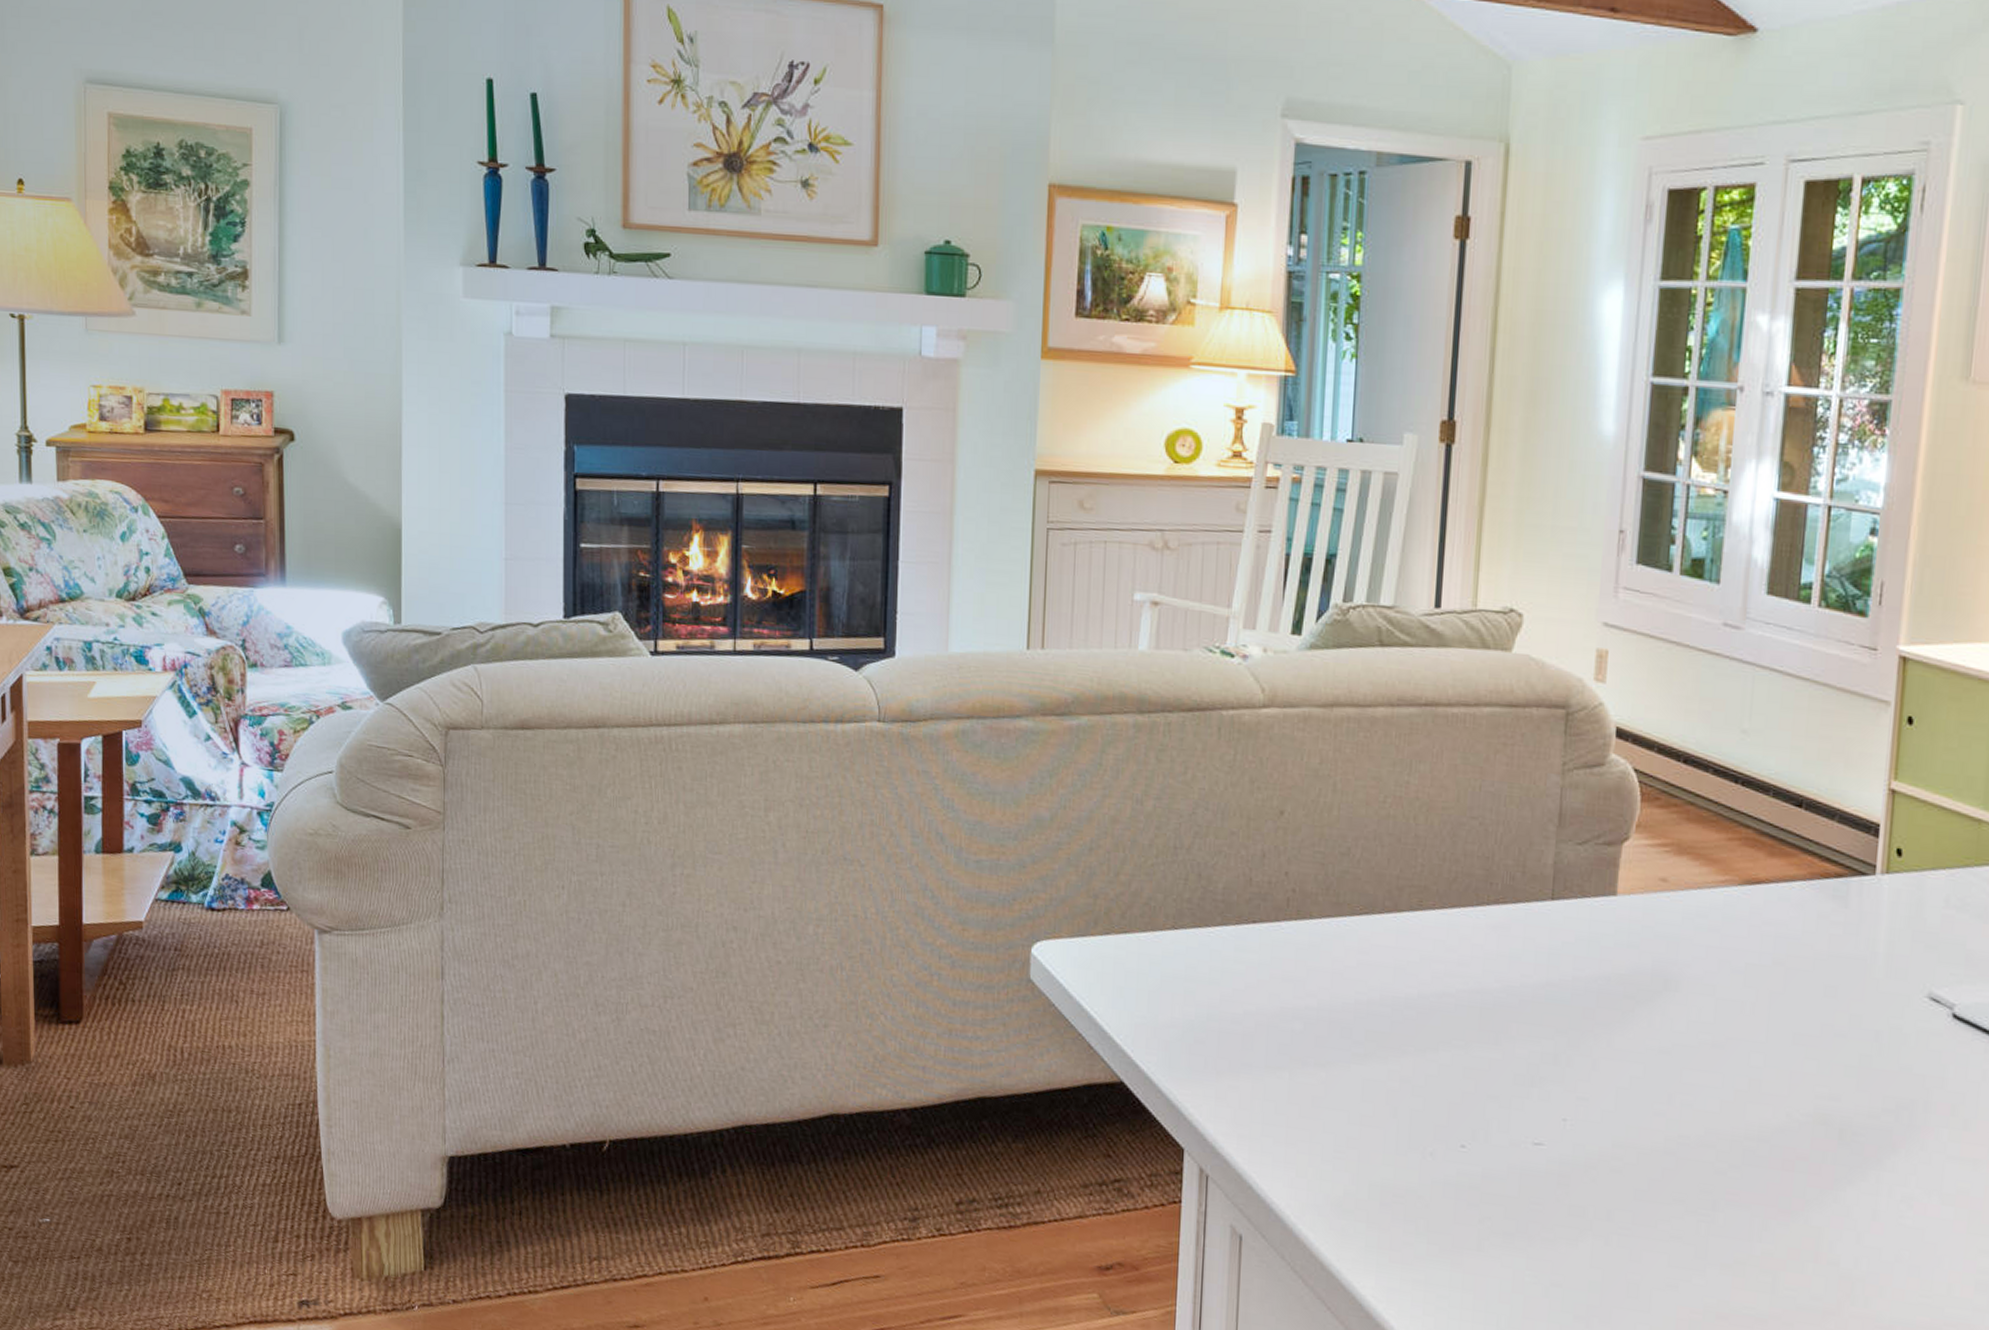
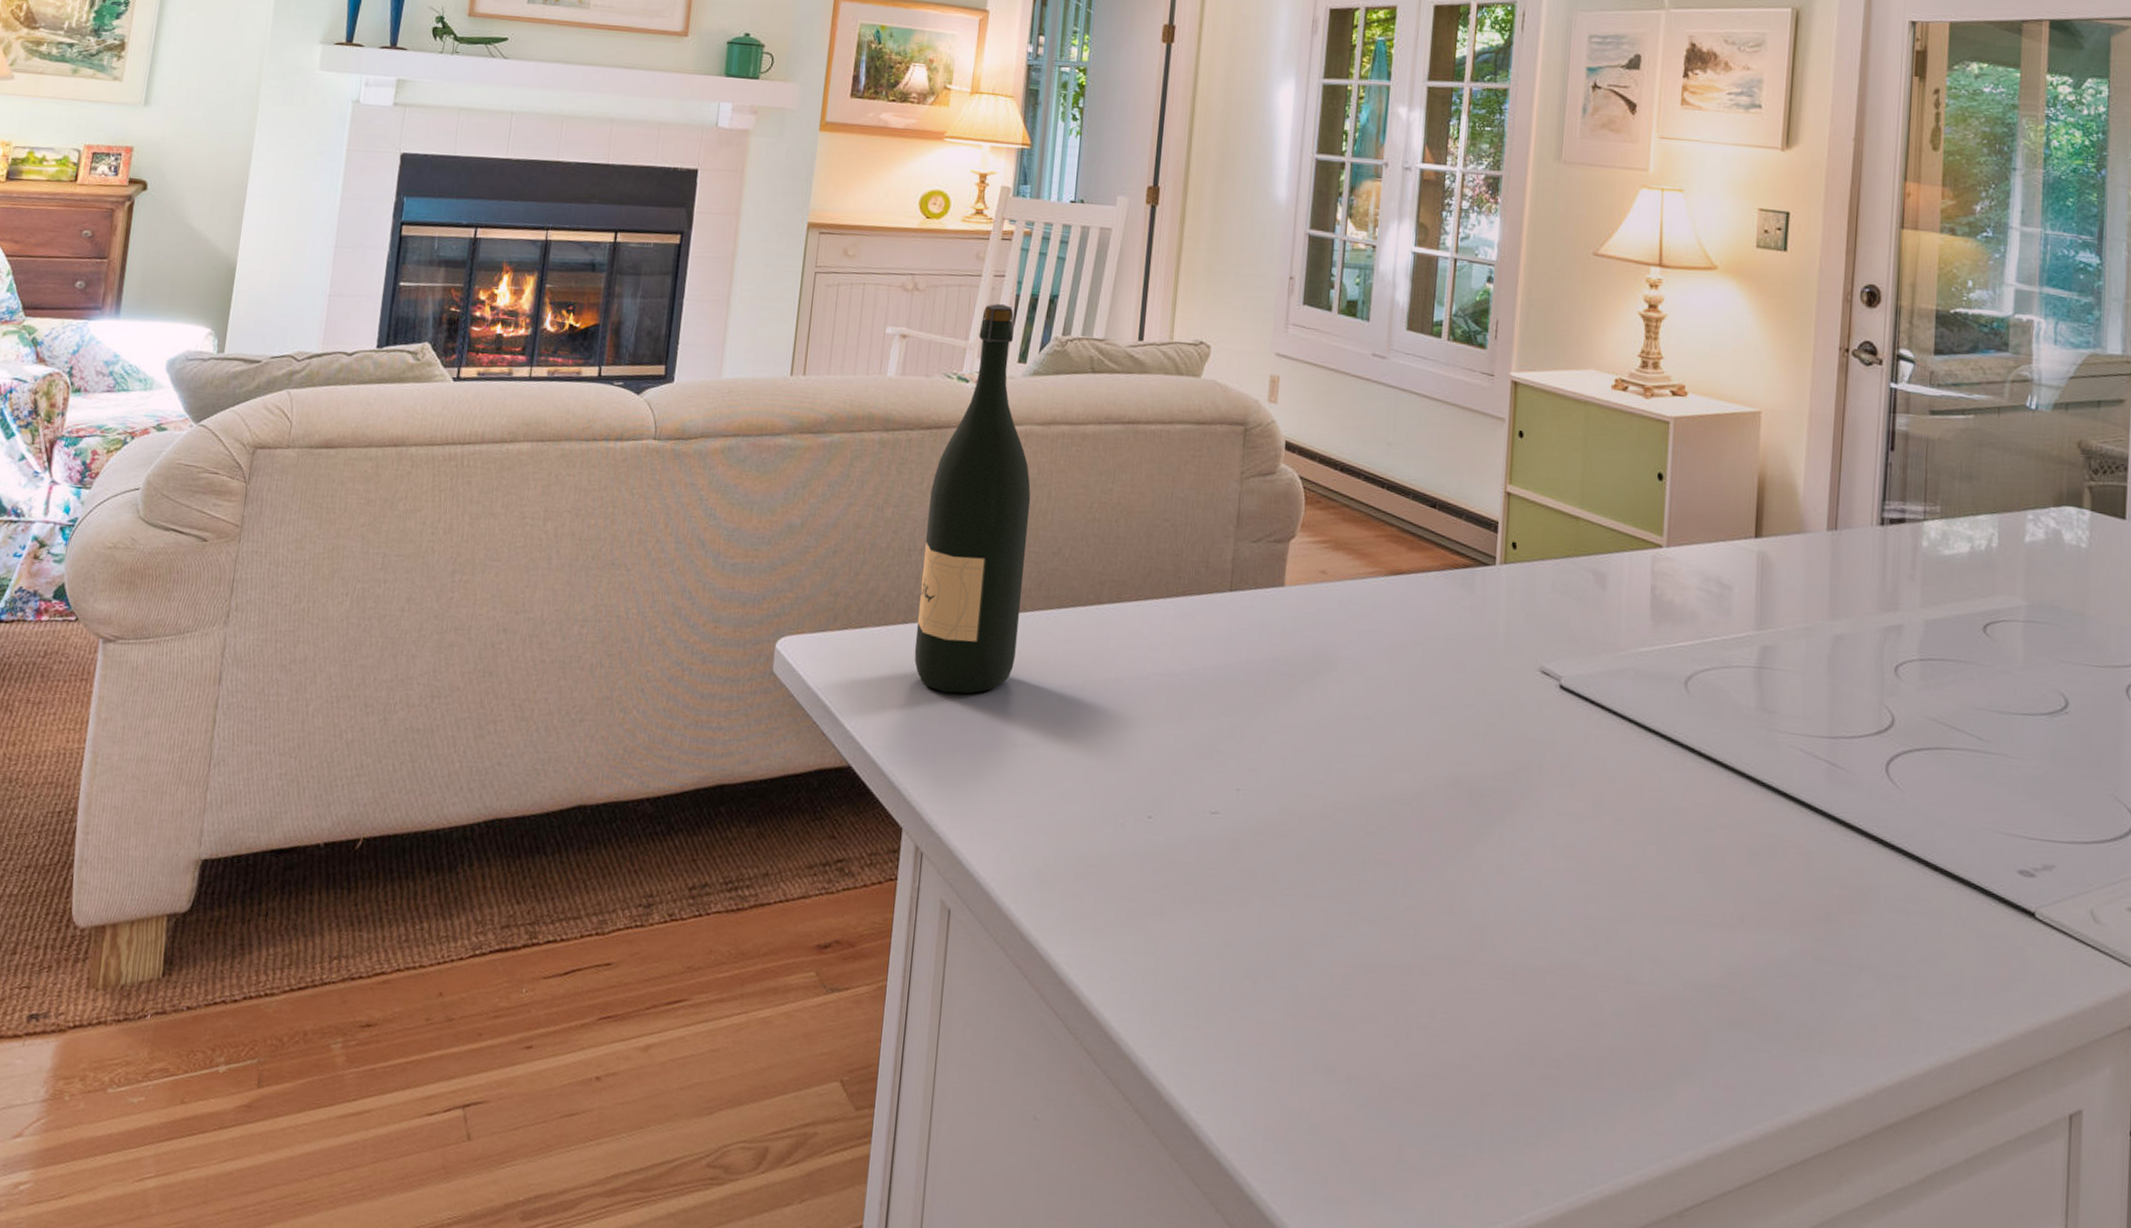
wine bottle: none [1187,565,1313,1008] -> present [914,304,1031,694]

